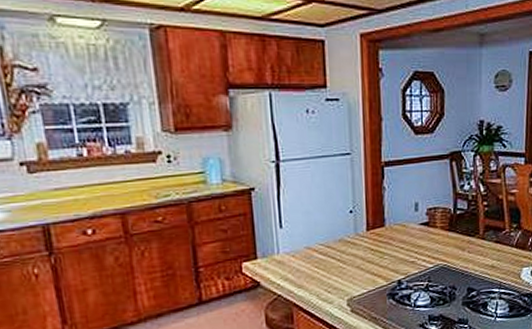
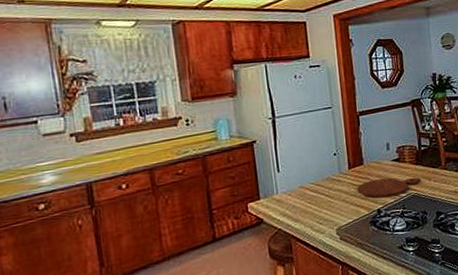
cutting board: none [375,244,453,267] -> present [357,177,421,198]

